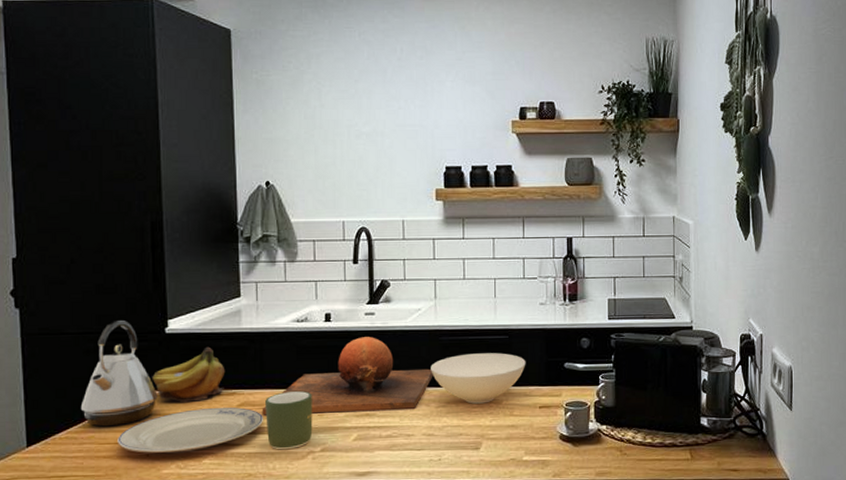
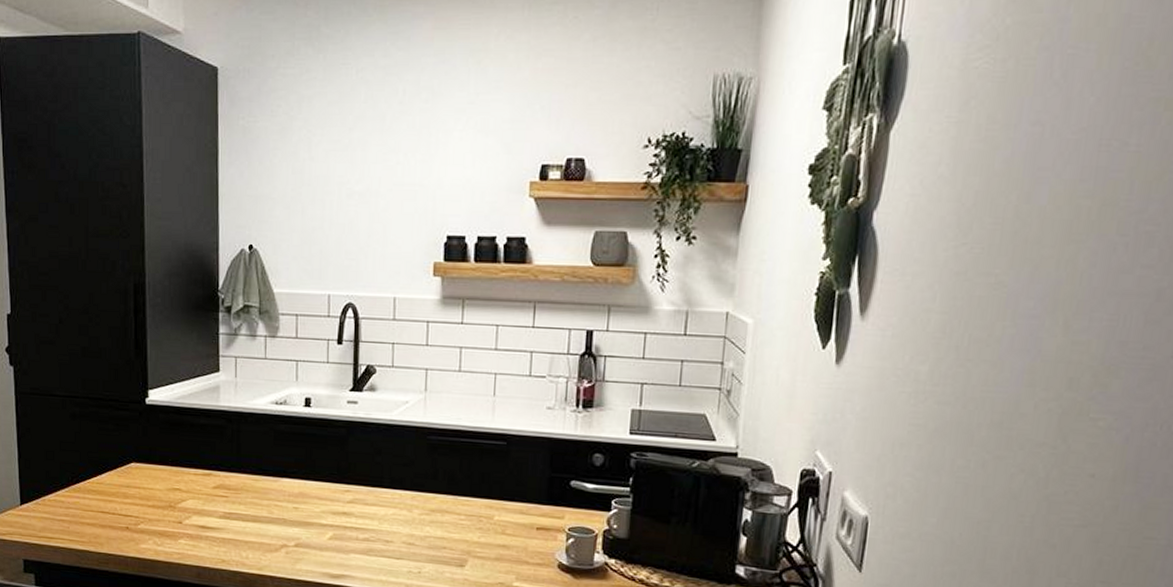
kettle: present [80,321,158,427] -> none [67,386,137,494]
plate: present [118,407,264,454] -> none [100,486,239,530]
fruit: present [152,346,226,402] -> none [133,422,203,478]
chopping board: present [262,337,433,415] -> none [237,427,418,513]
mug: present [265,391,313,450] -> none [240,478,288,540]
bowl: present [431,353,526,404] -> none [415,458,525,517]

